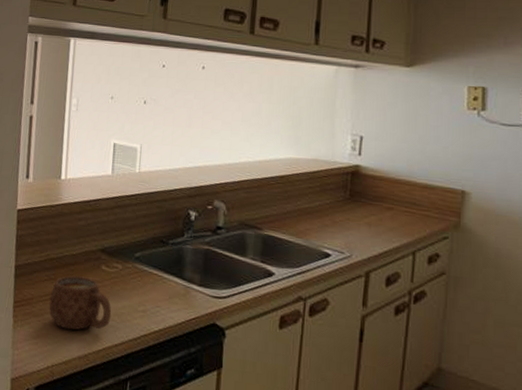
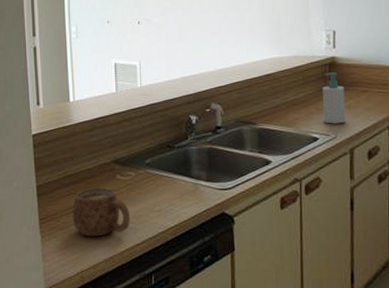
soap bottle: none [338,182,367,242] -> present [322,72,346,124]

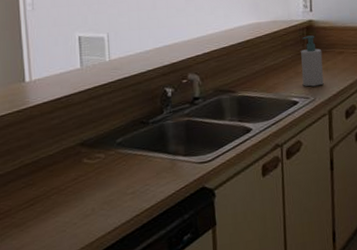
mug: present [72,187,131,237] -> none [30,174,101,231]

